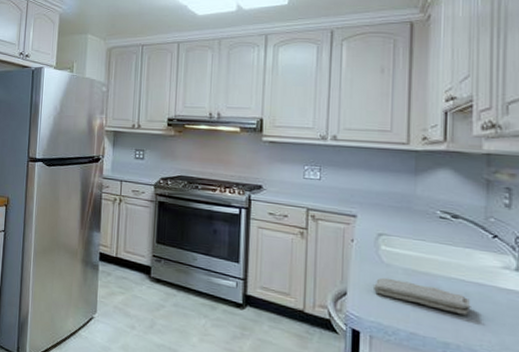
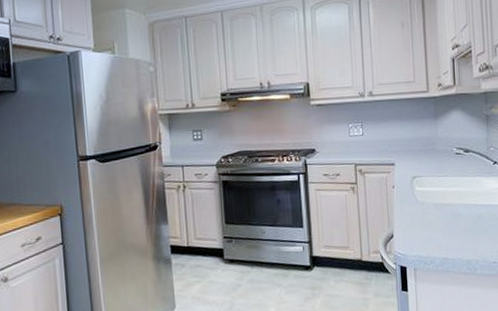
washcloth: present [374,277,471,316] -> none [413,214,483,235]

